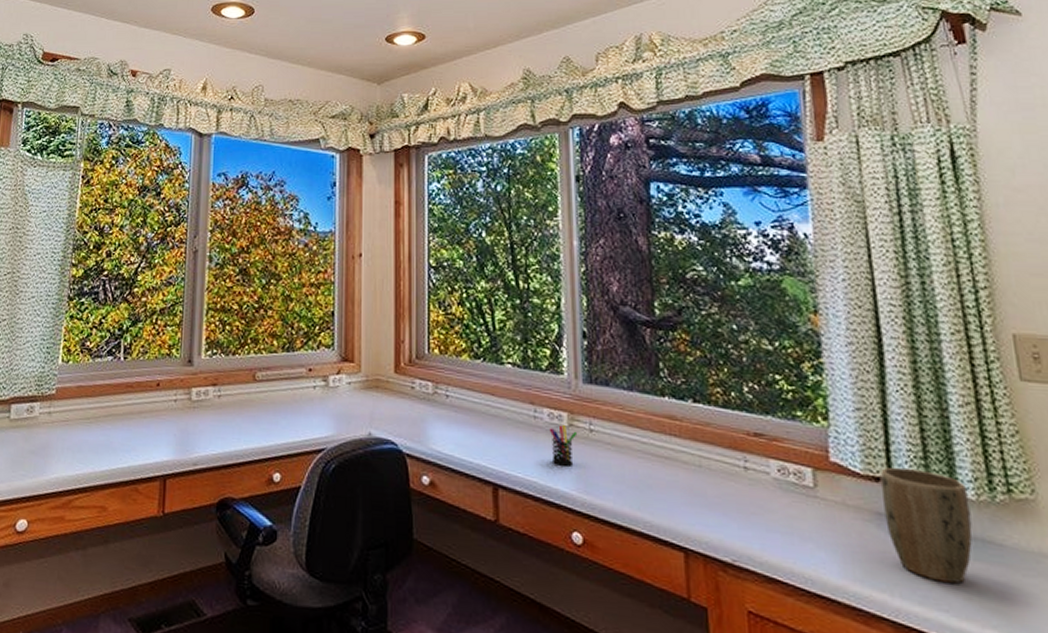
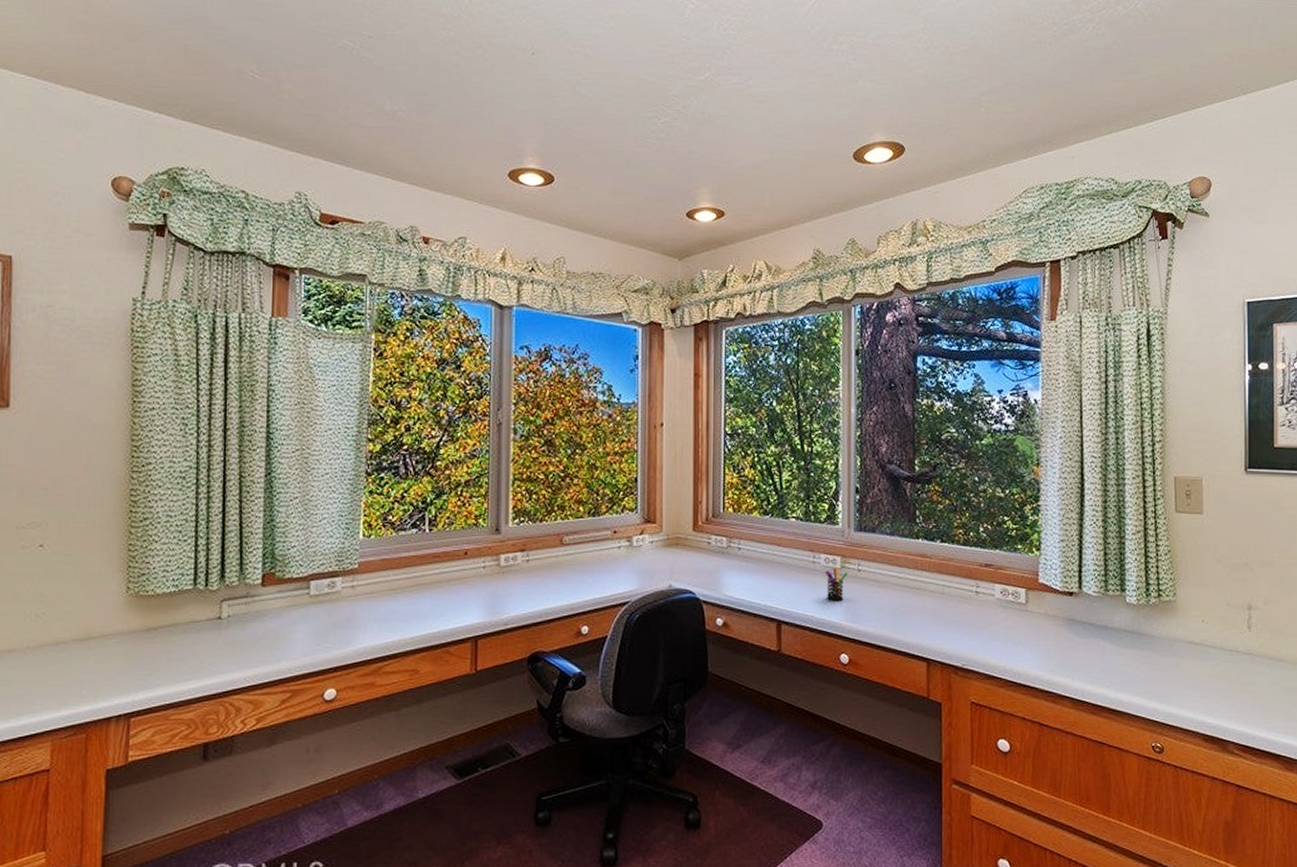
plant pot: present [881,467,973,584] -> none [1074,583,1132,666]

